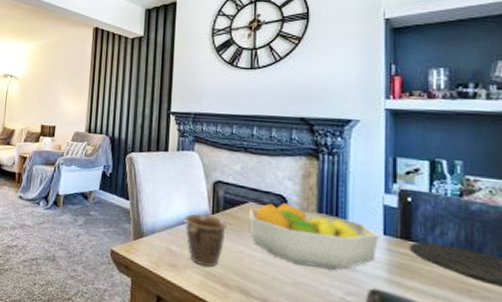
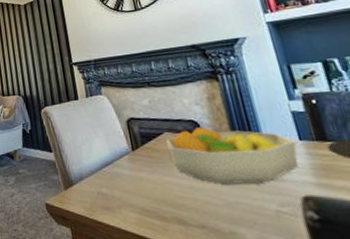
mug: present [184,213,228,267] -> none [107,152,151,204]

